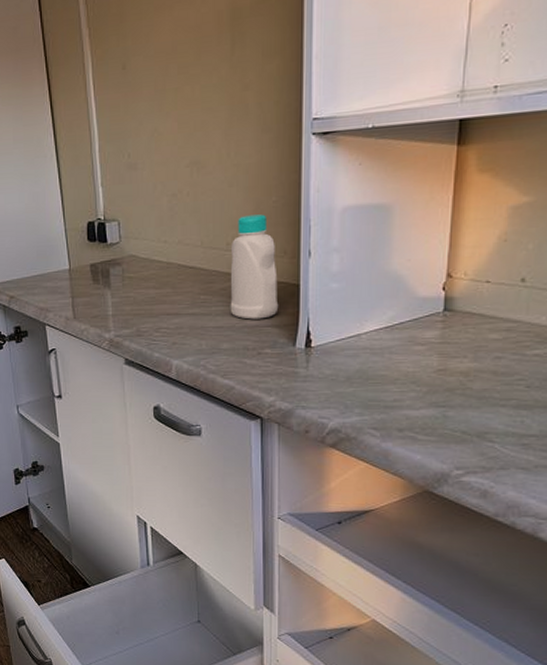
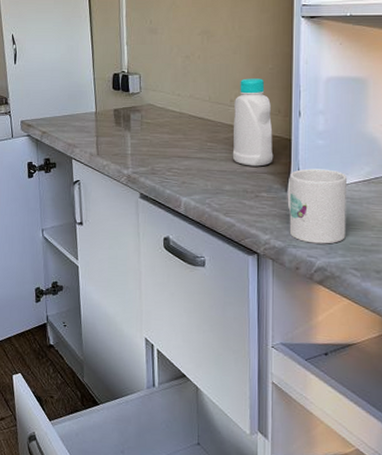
mug: none [295,316,367,403] -> present [287,168,348,244]

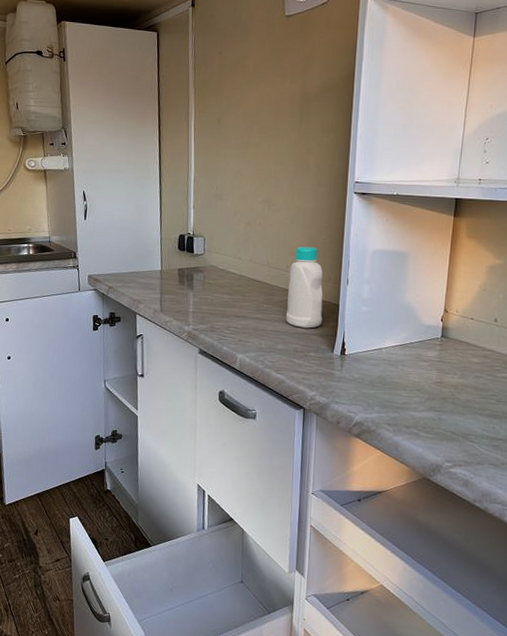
mug: present [287,168,348,244] -> none [332,332,386,401]

